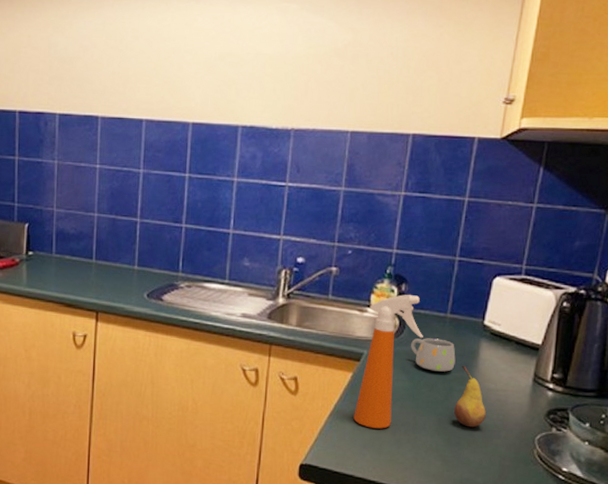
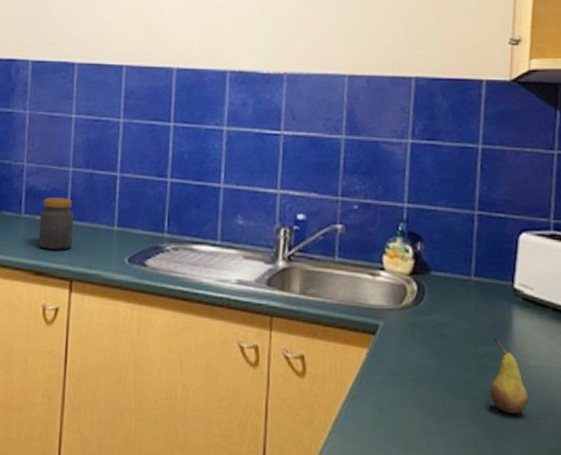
jar: none [68,240,99,286] -> present [38,197,74,250]
spray bottle: present [353,294,423,429] -> none [373,254,446,418]
mug: present [411,338,456,372] -> none [433,305,486,346]

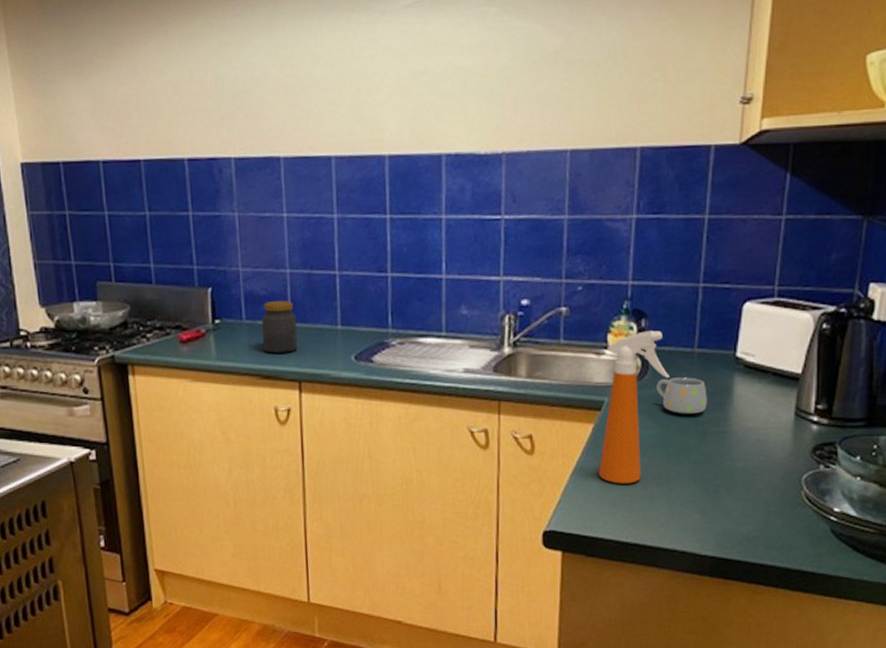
spray bottle: none [373,254,446,418] -> present [599,330,669,484]
mug: none [433,305,486,346] -> present [656,377,707,414]
fruit: present [490,337,528,414] -> none [710,404,745,473]

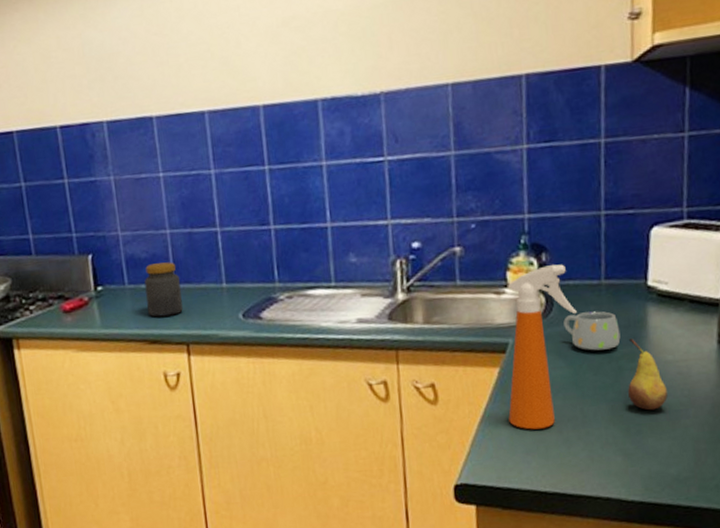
fruit: none [710,404,745,473] -> present [628,337,668,411]

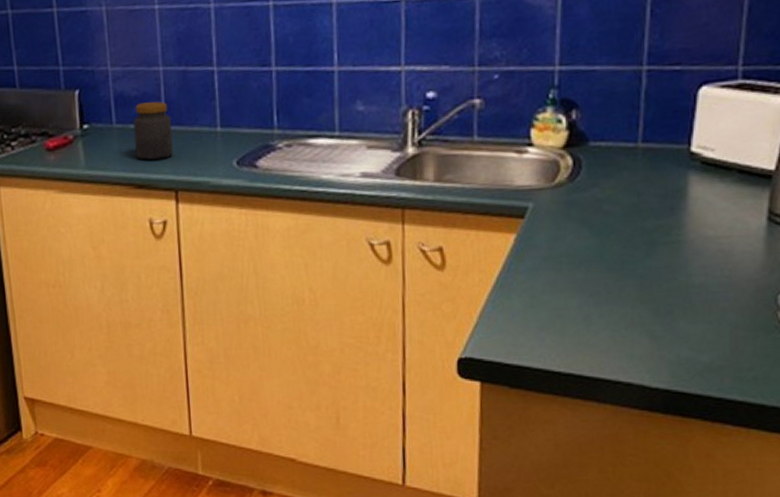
spray bottle: present [507,264,577,430] -> none [523,122,608,304]
mug: present [563,311,621,351] -> none [592,177,656,221]
fruit: present [628,337,668,411] -> none [660,208,705,290]

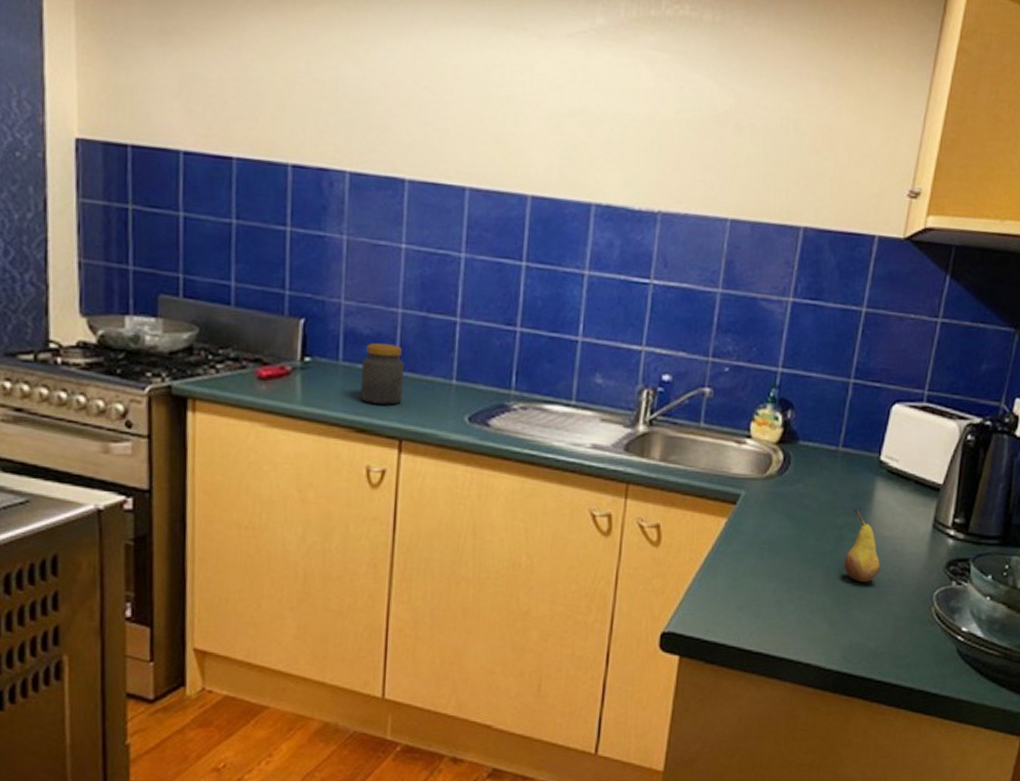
fruit: none [660,208,705,290] -> present [844,508,880,583]

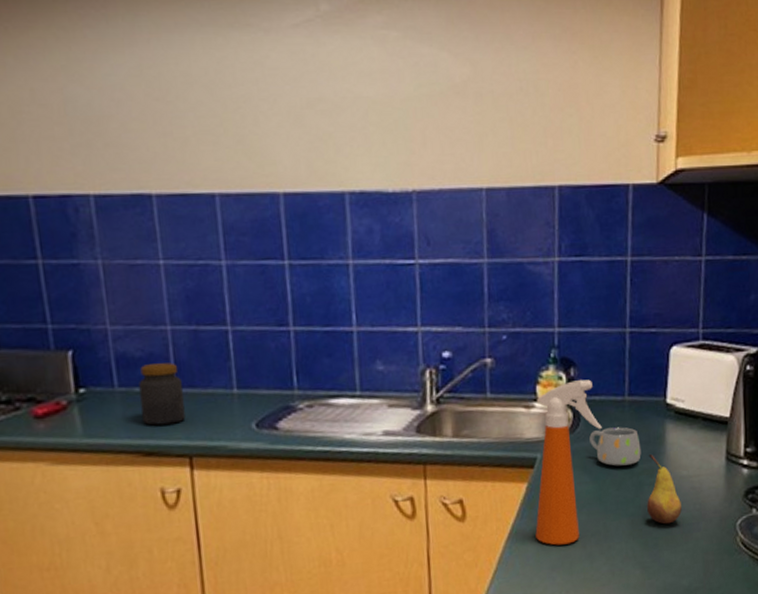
spray bottle: none [727,422,811,587] -> present [535,379,602,546]
mug: none [796,476,848,517] -> present [589,427,641,466]

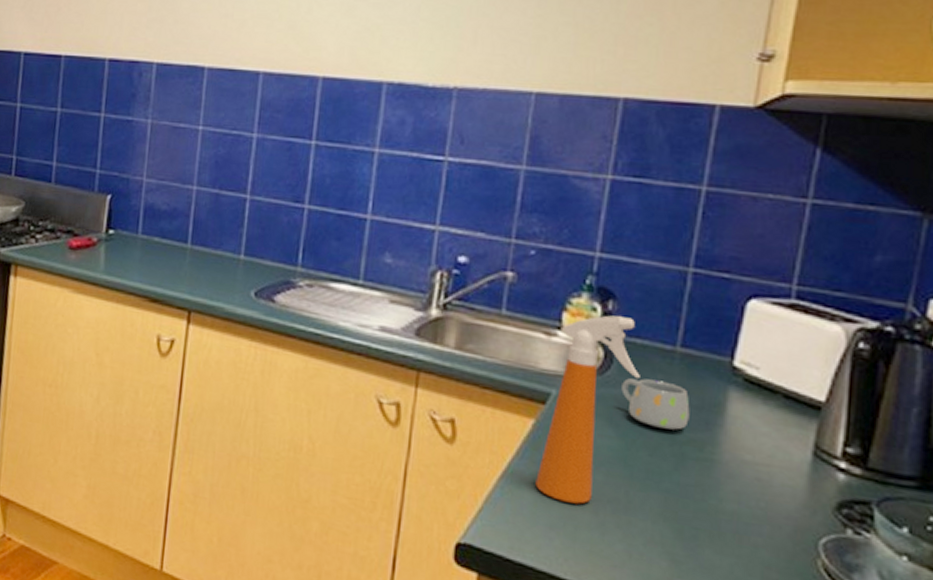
jar: present [139,362,185,426] -> none [155,218,196,277]
fruit: present [647,453,682,525] -> none [688,422,738,516]

